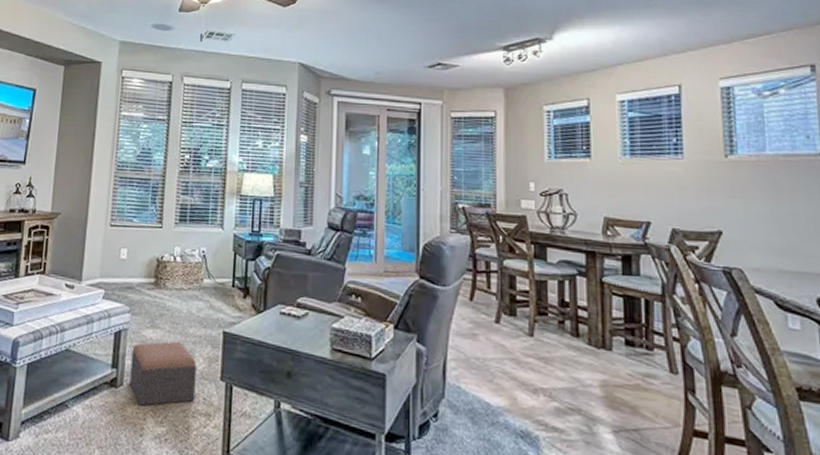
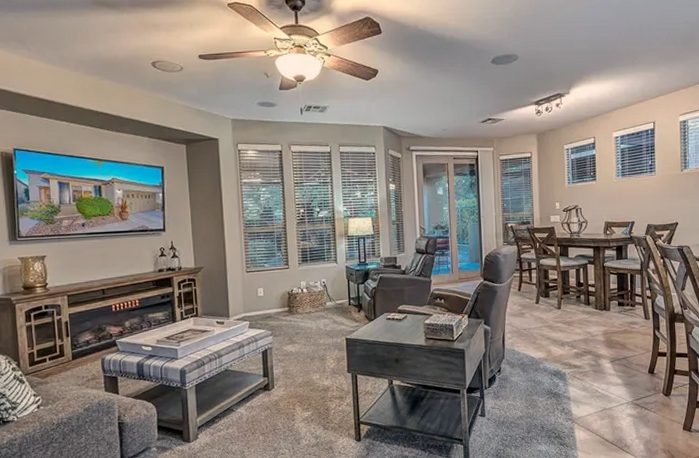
footstool: present [129,341,197,406] -> none [278,350,330,400]

